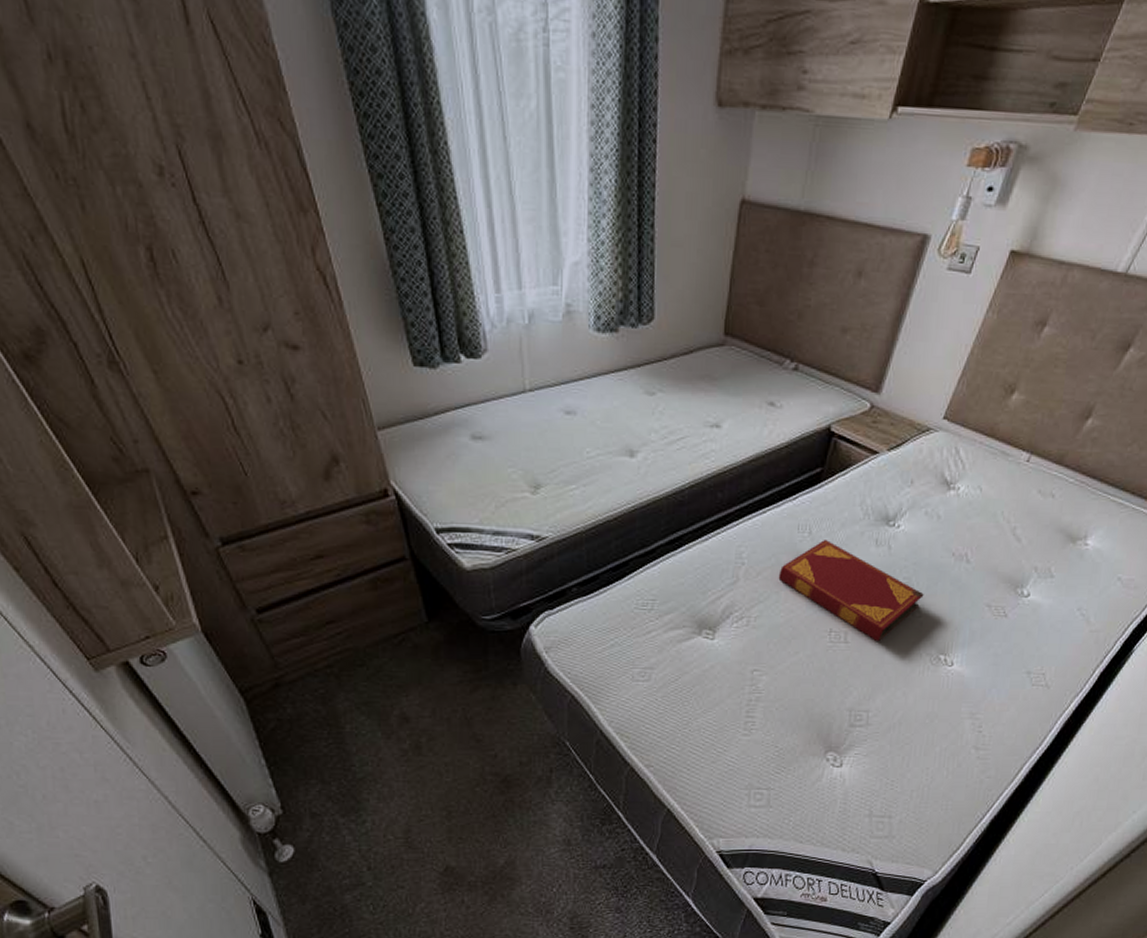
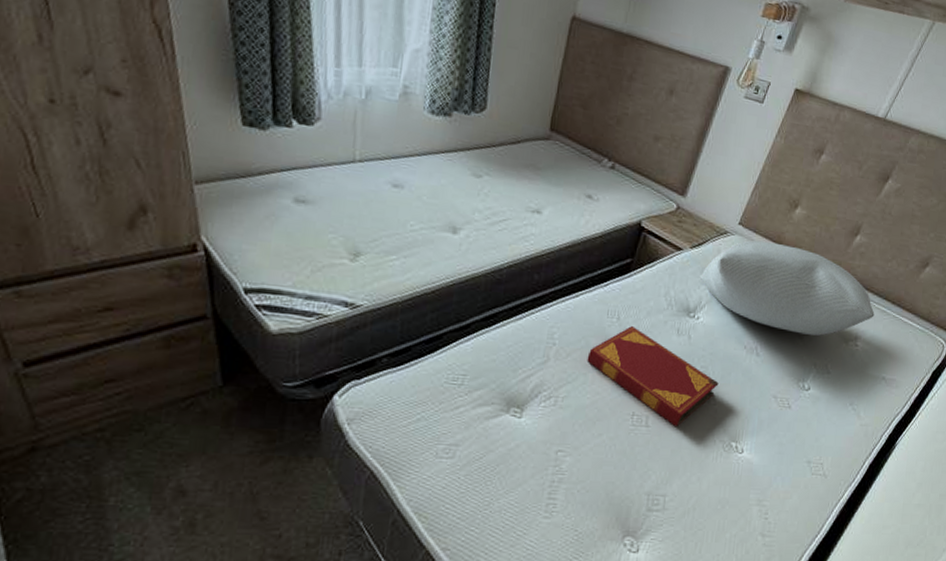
pillow: none [899,435,1109,537] -> present [699,240,875,336]

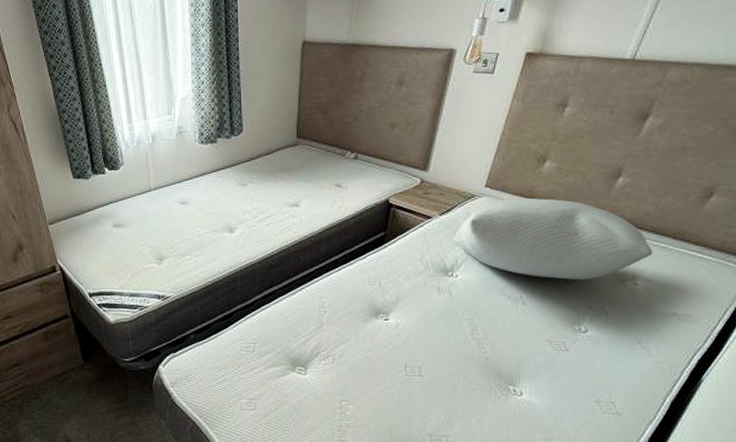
hardback book: present [587,326,719,427] -> none [356,290,487,375]

